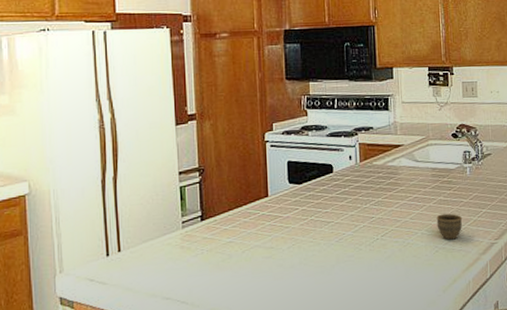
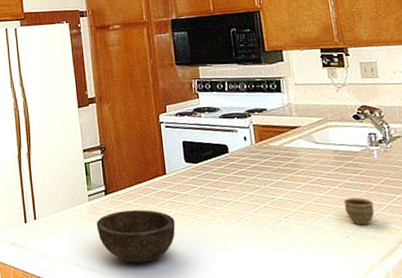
bowl: none [189,234,274,292] -> present [96,210,176,263]

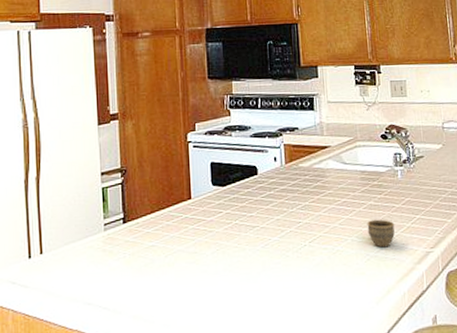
bowl: present [96,210,176,263] -> none [111,238,198,298]

